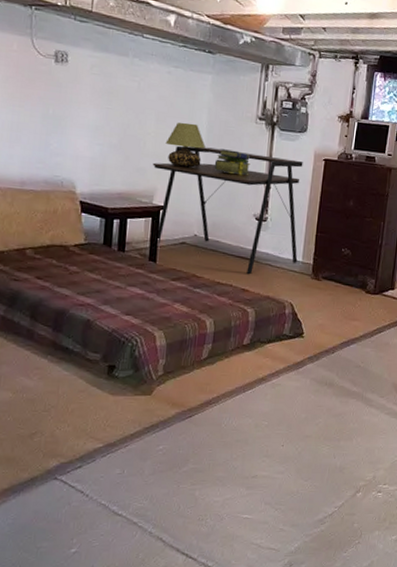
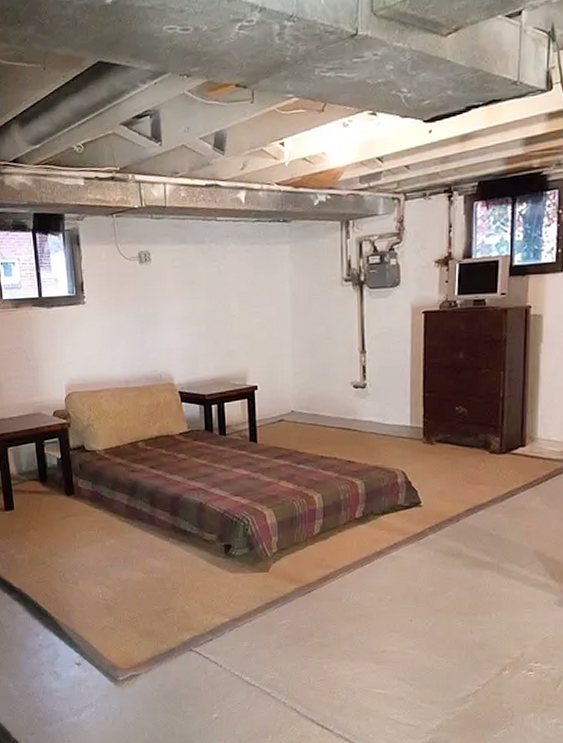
desk: present [152,145,303,275] -> none [241,317,405,446]
table lamp: present [165,122,205,168] -> none [251,298,292,344]
stack of books: present [214,149,250,176] -> none [303,318,341,344]

